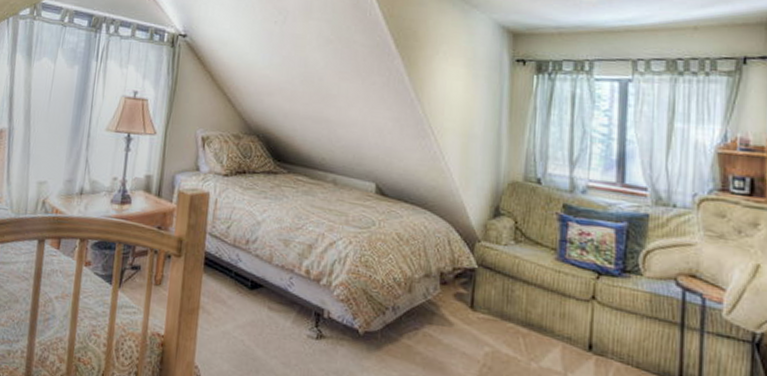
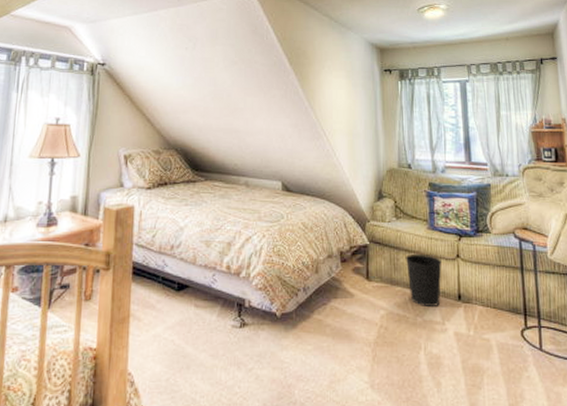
wastebasket: none [522,286,572,354] -> present [405,253,443,306]

